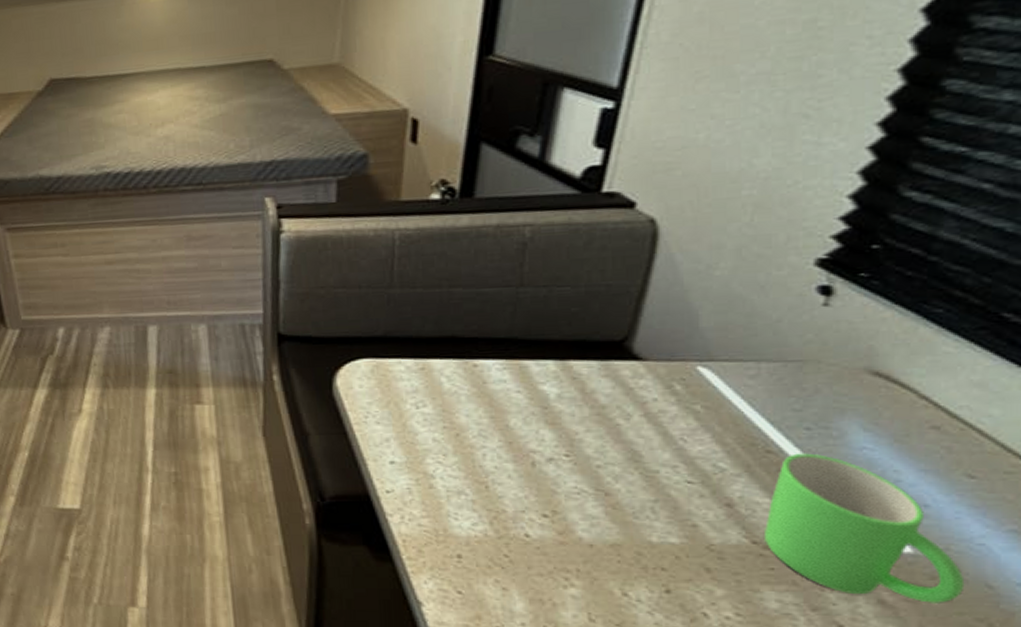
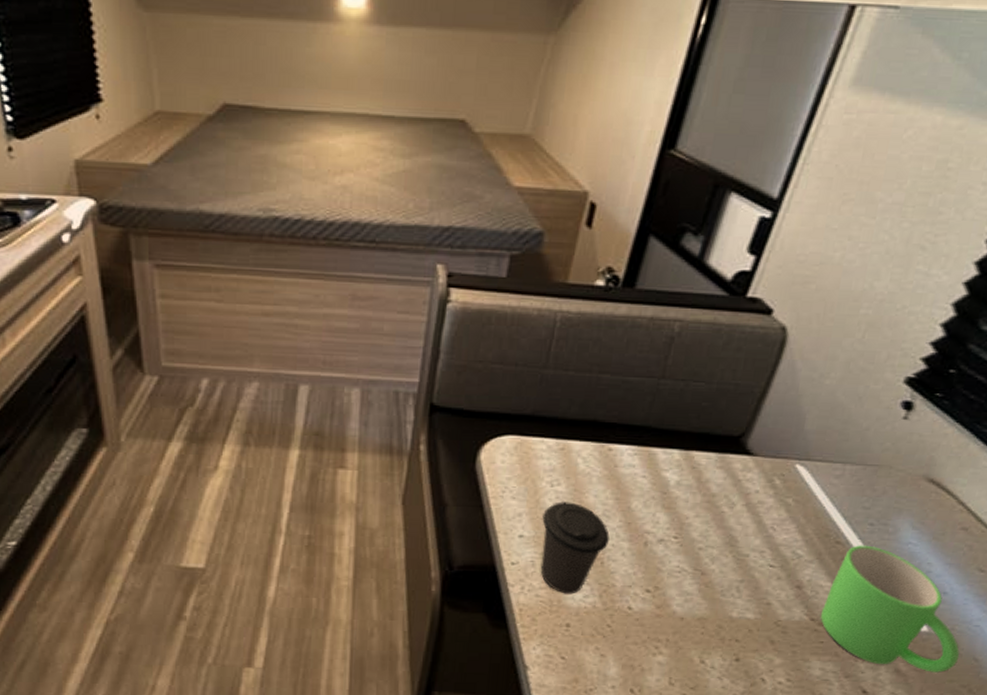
coffee cup: none [412,423,491,522] -> present [540,501,610,594]

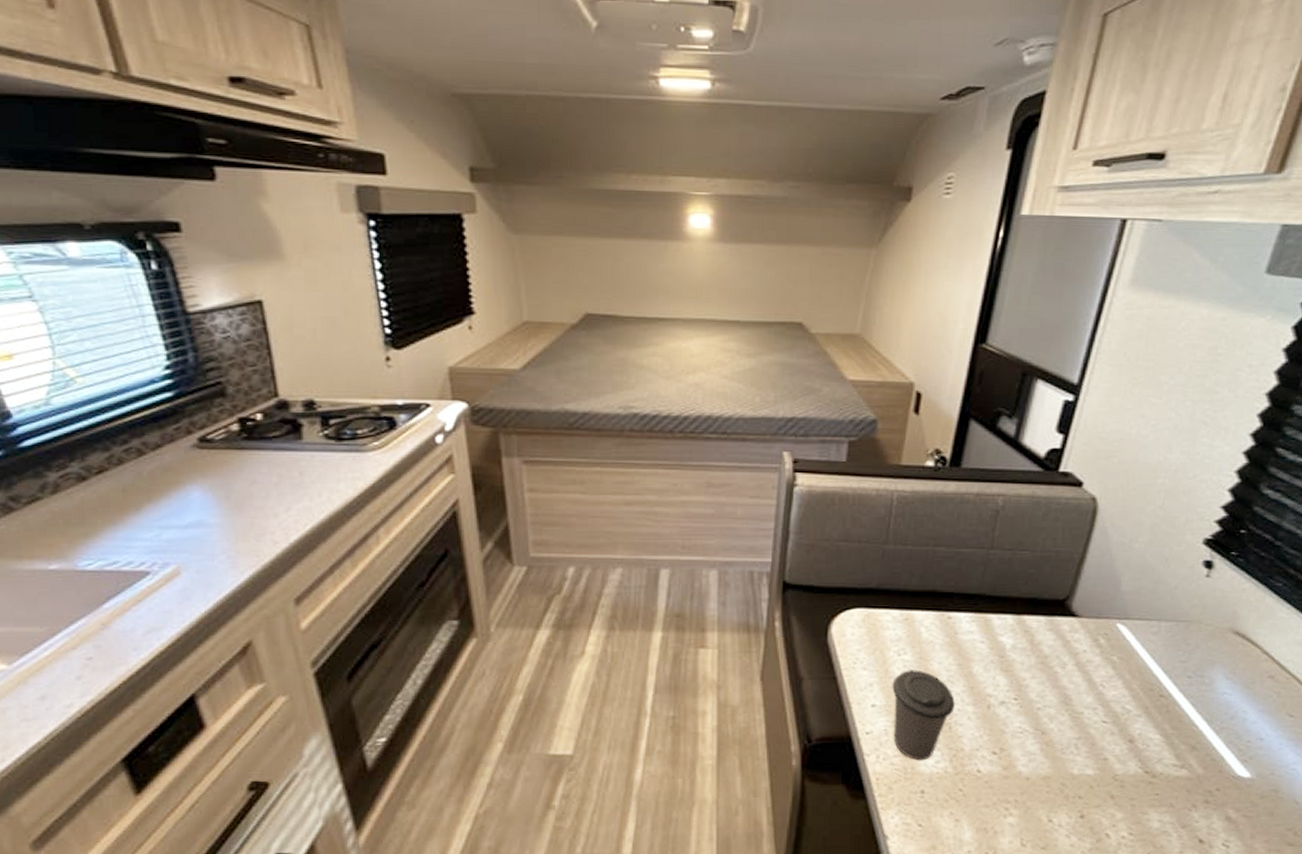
mug: present [821,545,960,673] -> none [1154,697,1282,818]

